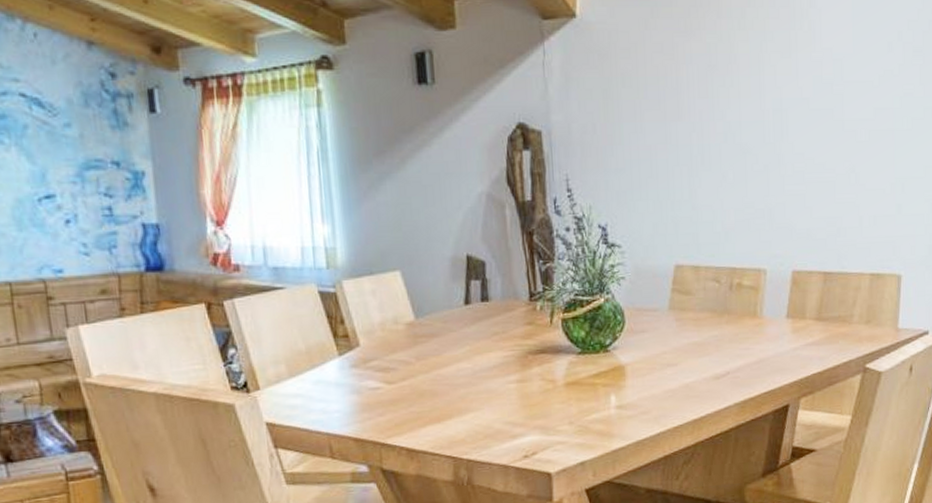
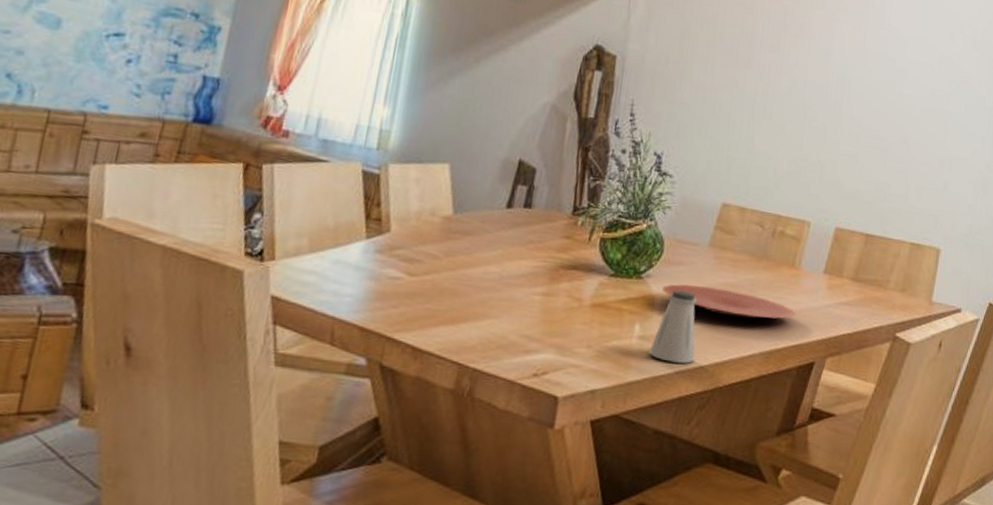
saltshaker: none [629,356,674,426] -> present [649,290,697,364]
plate: none [631,349,765,375] -> present [663,284,796,319]

